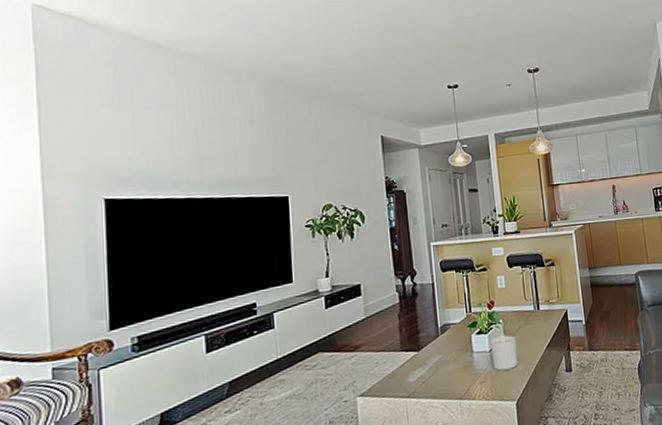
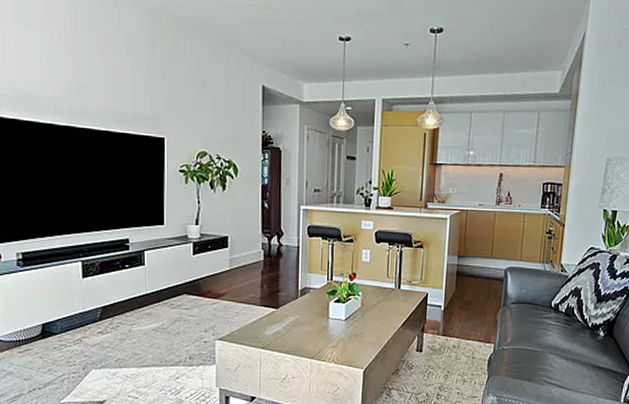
candle: present [490,334,518,371] -> none [346,306,372,340]

